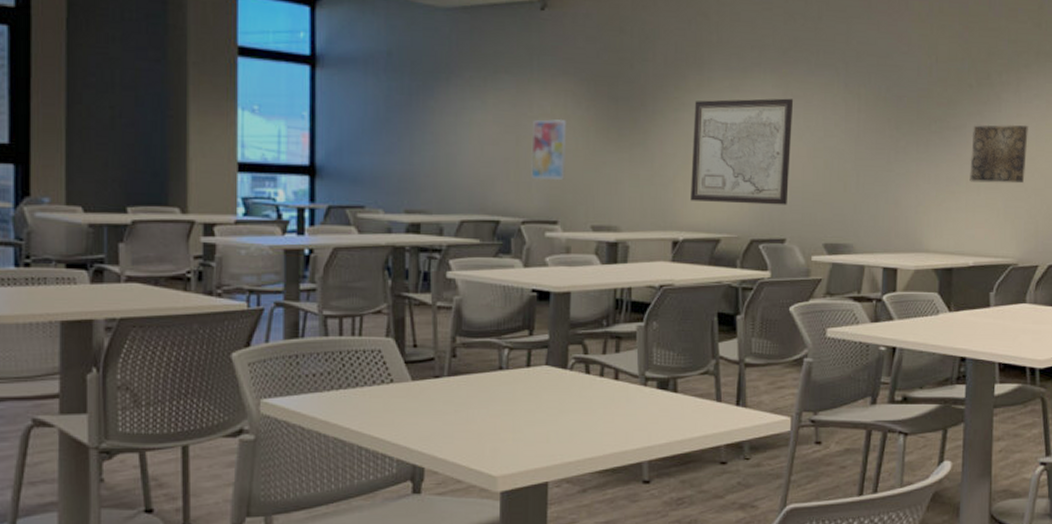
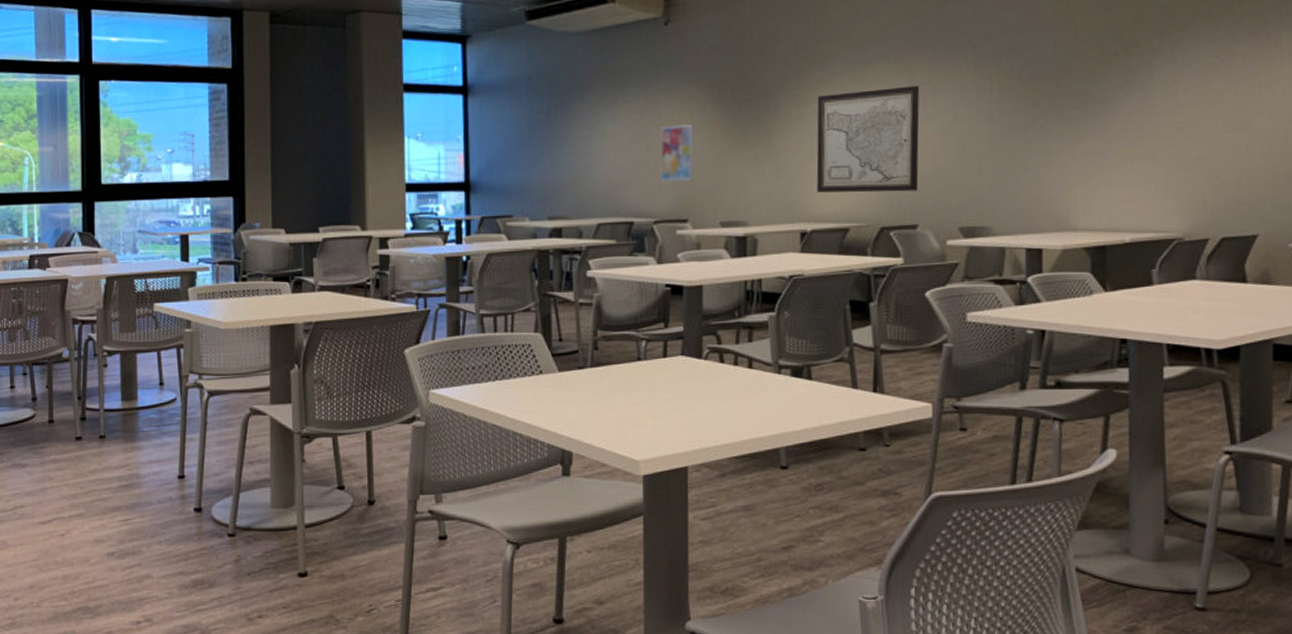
wall art: present [969,124,1028,184] -> none [1120,90,1188,155]

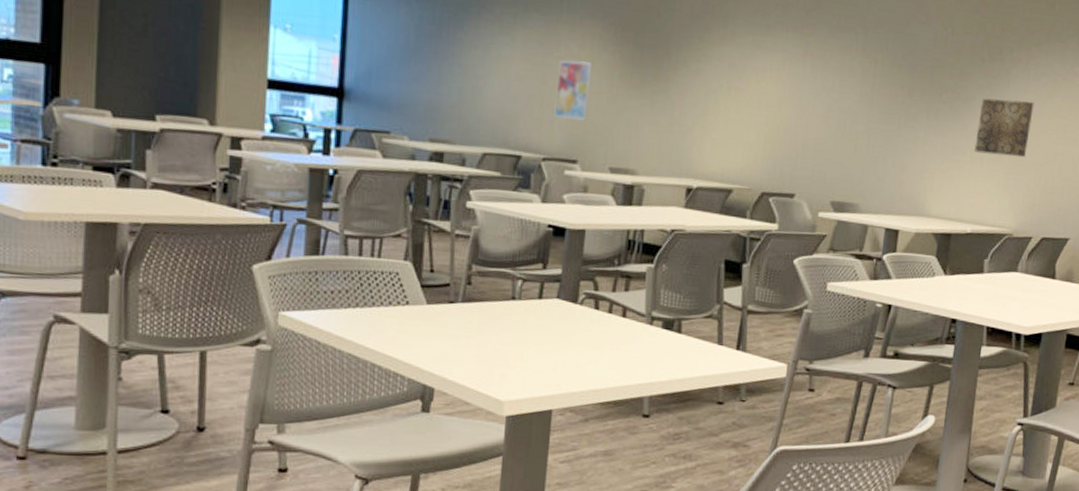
wall art: present [816,85,920,193] -> none [707,53,813,162]
wall art: none [1120,90,1188,155] -> present [974,98,1034,158]

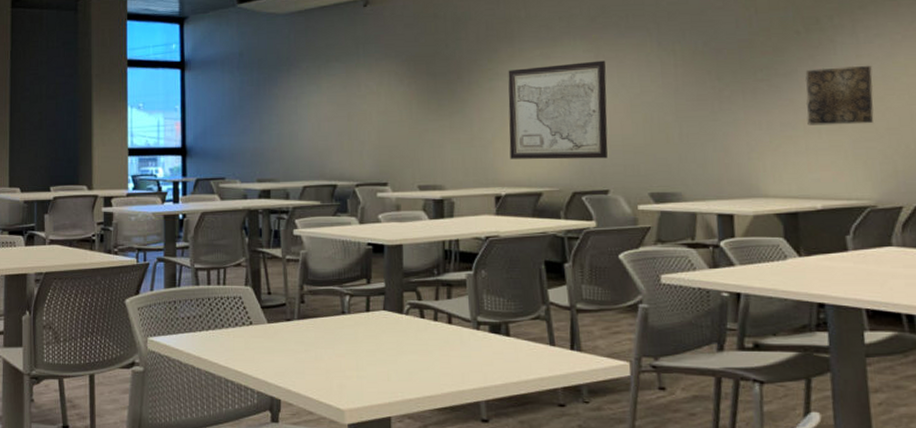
wall art: present [554,60,593,121] -> none [361,96,392,149]
wall art: none [707,53,813,162] -> present [508,60,608,160]

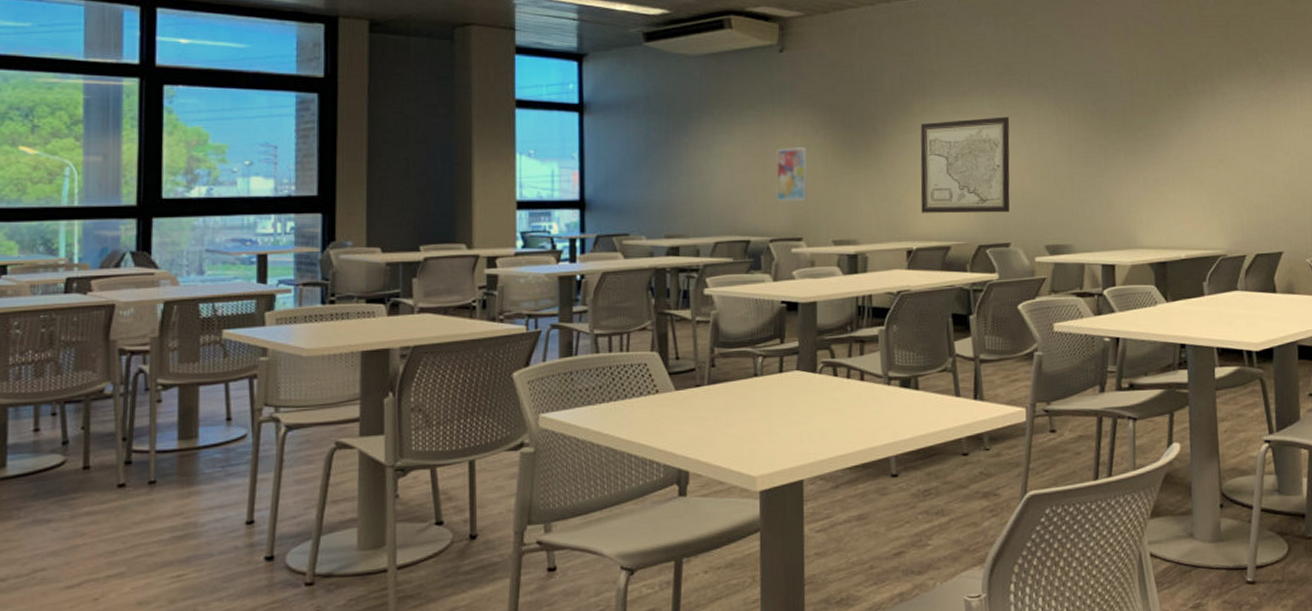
wall art: none [361,96,392,149] -> present [776,147,808,202]
wall art: present [805,65,874,126] -> none [1174,128,1227,182]

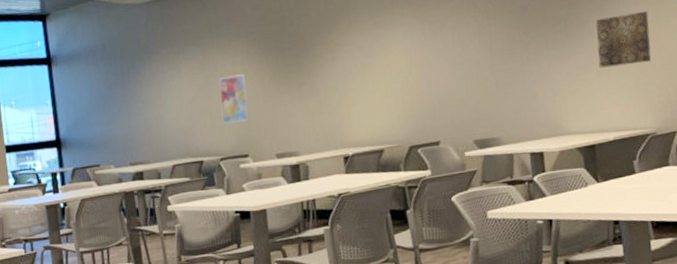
wall art: present [920,117,1010,214] -> none [347,25,437,122]
wall art: none [1174,128,1227,182] -> present [595,11,652,68]

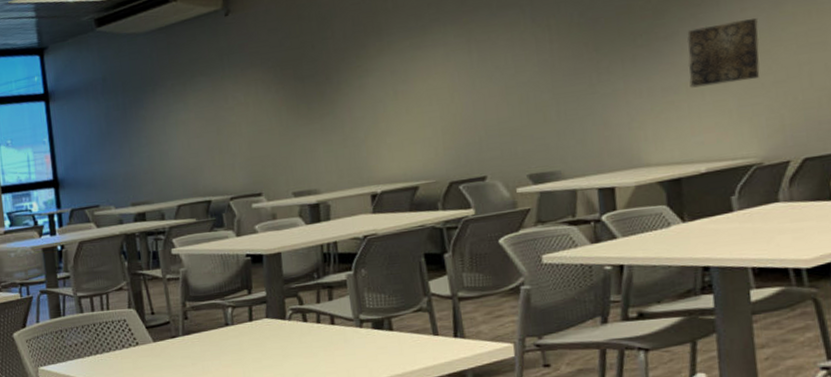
wall art: present [219,74,250,125] -> none [230,105,264,161]

